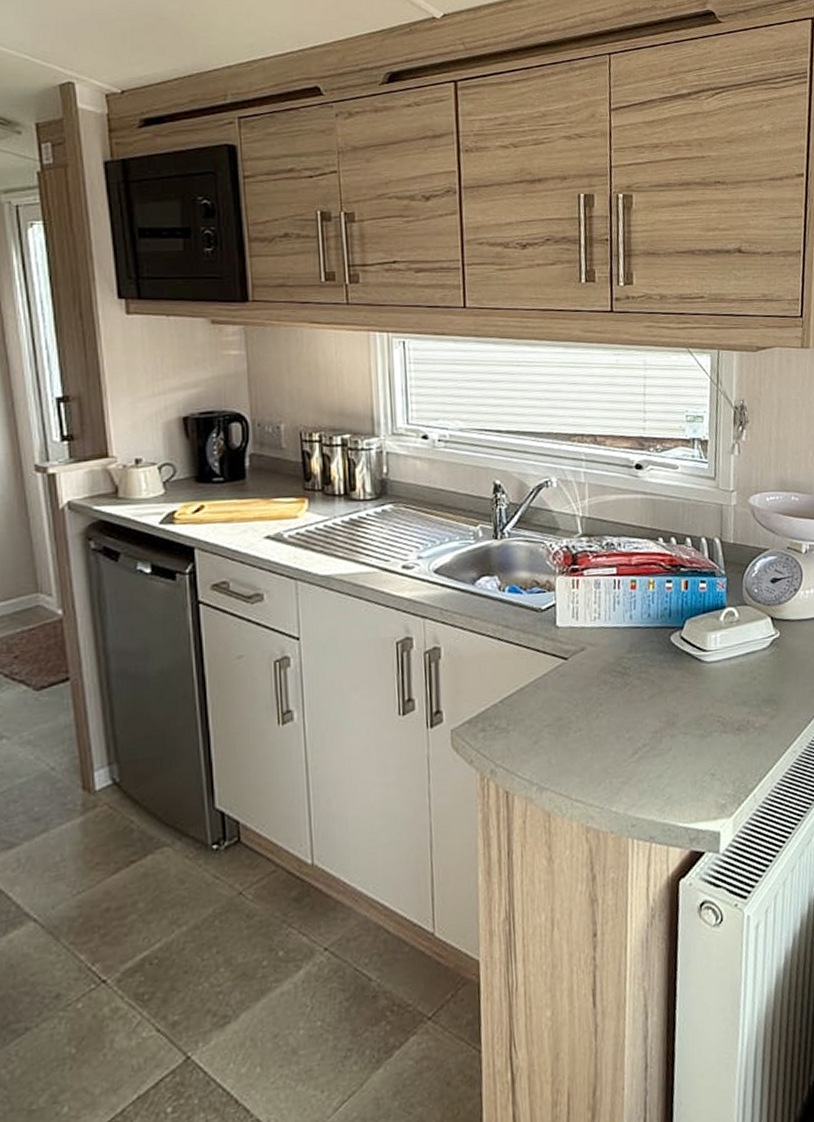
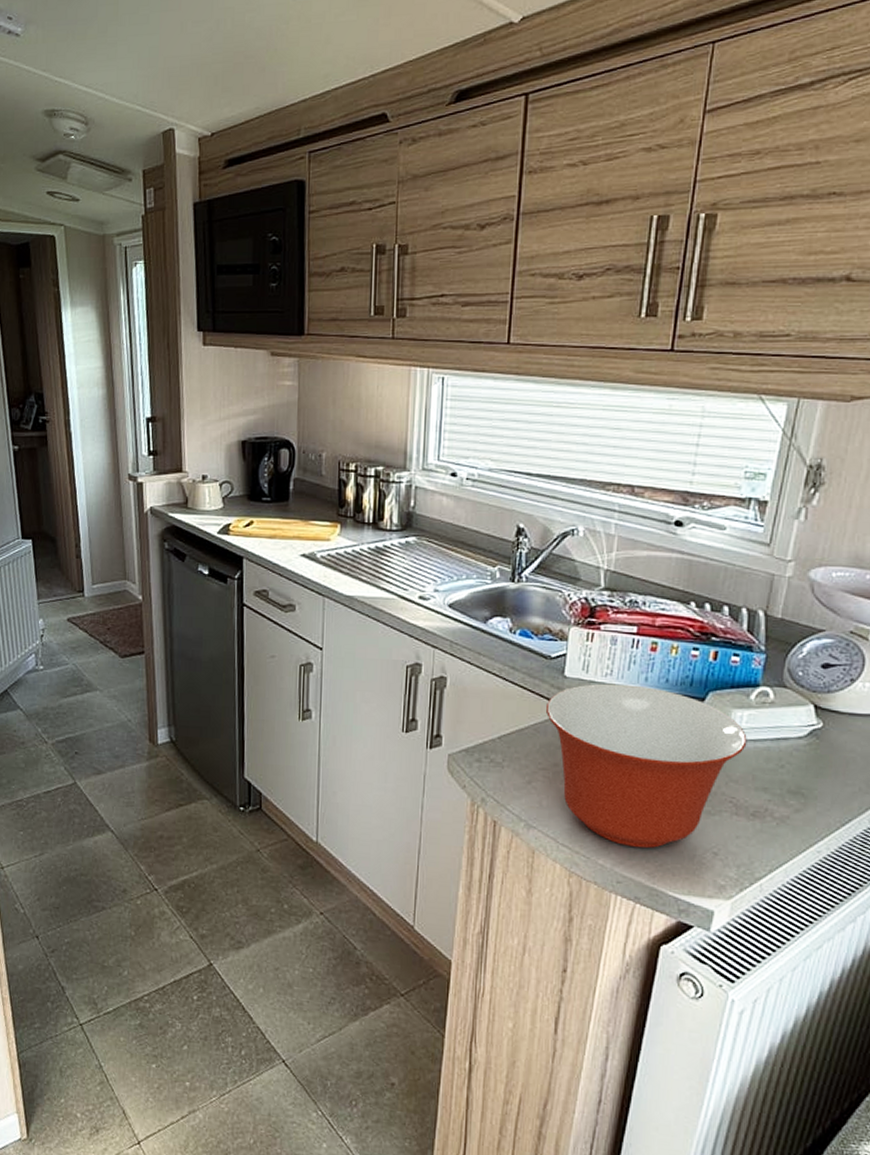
mixing bowl: none [542,624,724,787] -> present [545,683,747,849]

